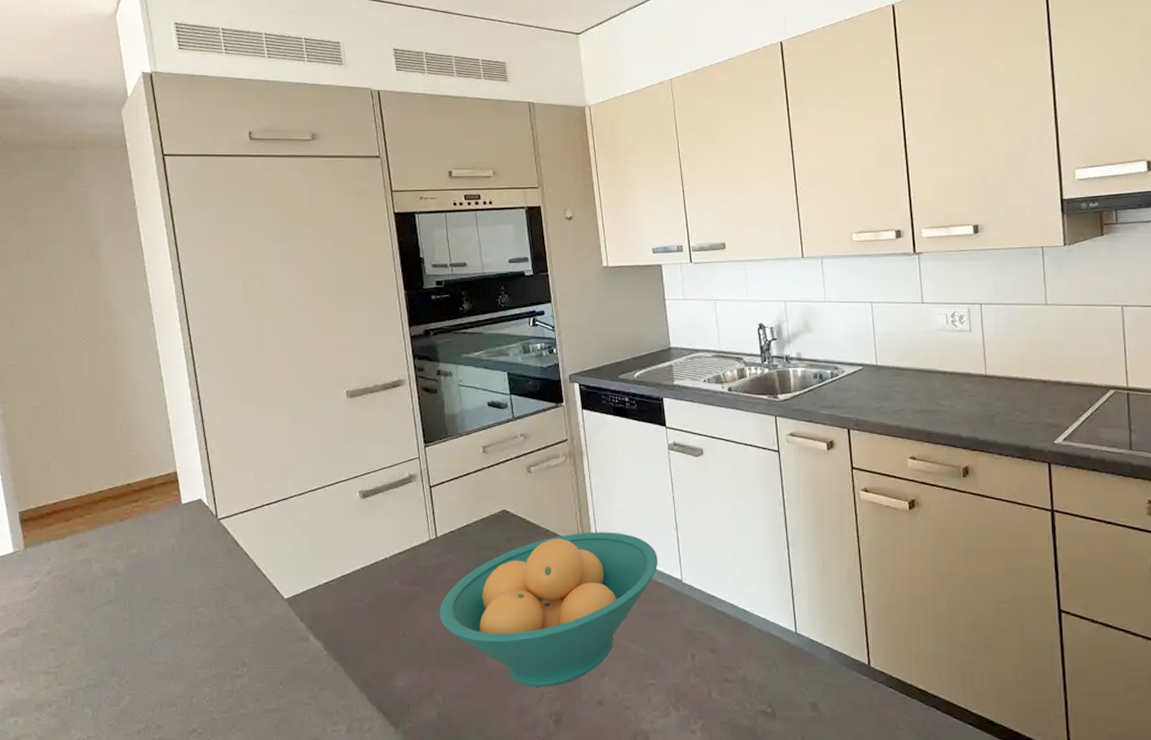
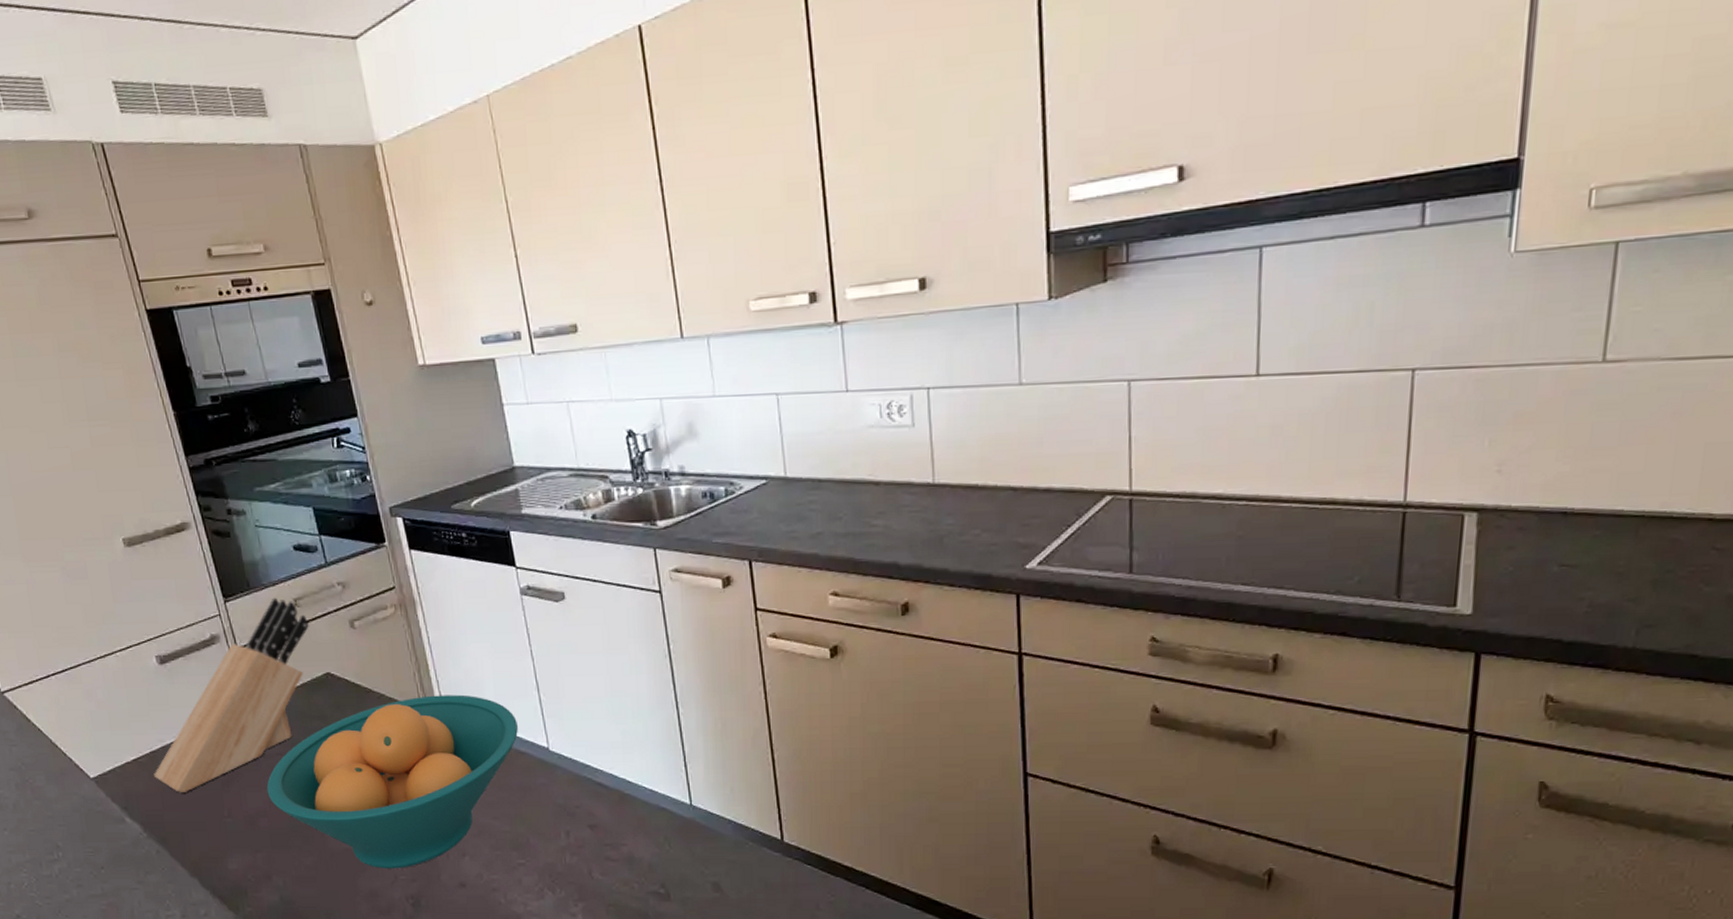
knife block: none [342,444,493,615] -> present [154,597,309,794]

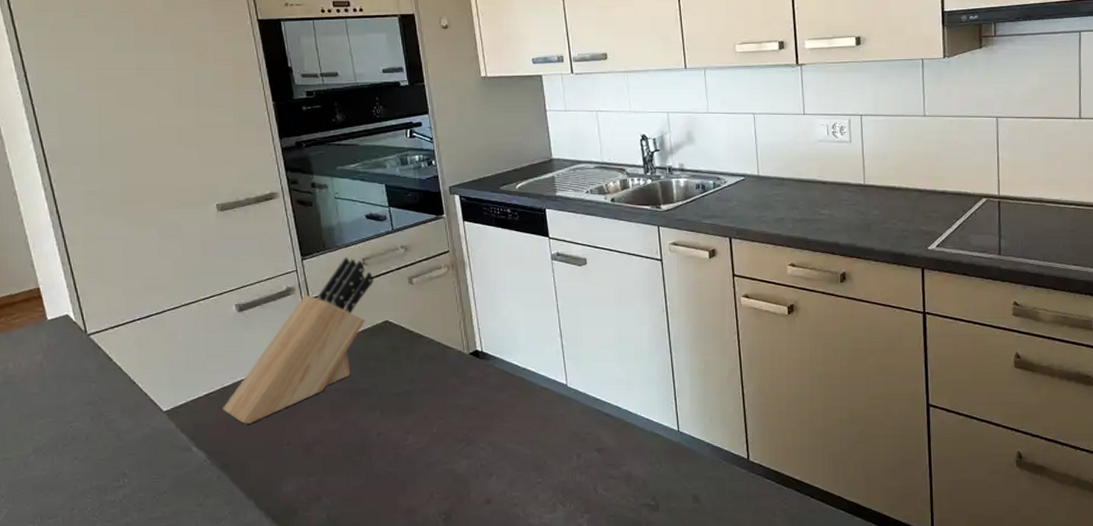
fruit bowl: present [266,694,518,869] -> none [324,340,543,489]

